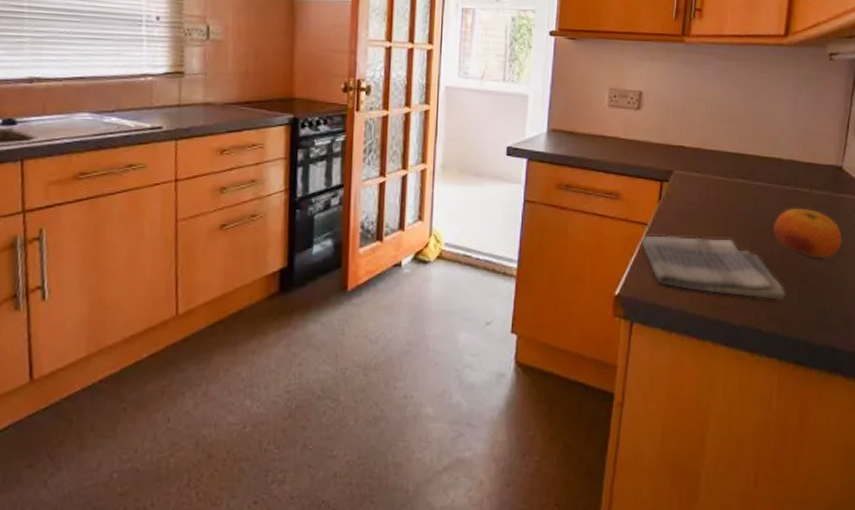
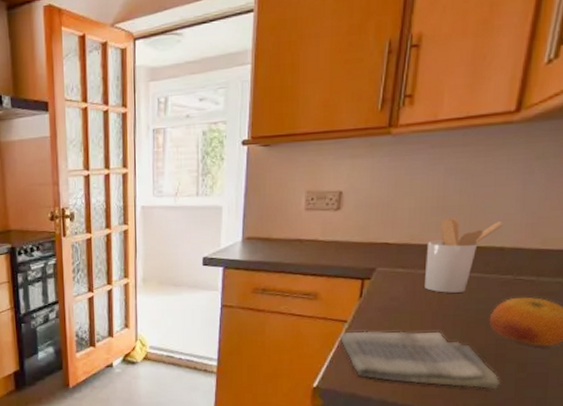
utensil holder: none [717,126,781,200] -> present [425,217,504,293]

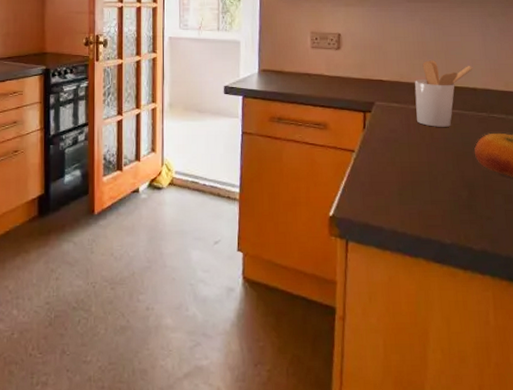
dish towel: present [339,331,500,390] -> none [349,161,493,220]

